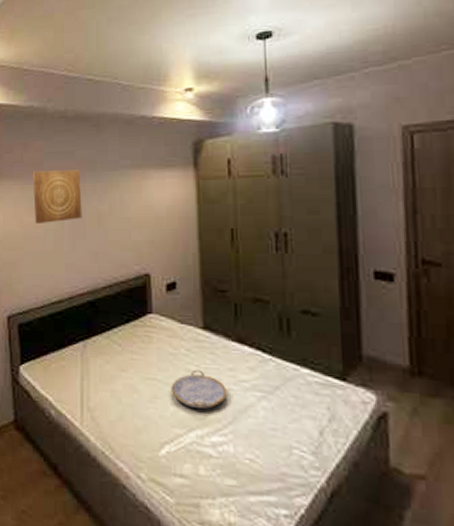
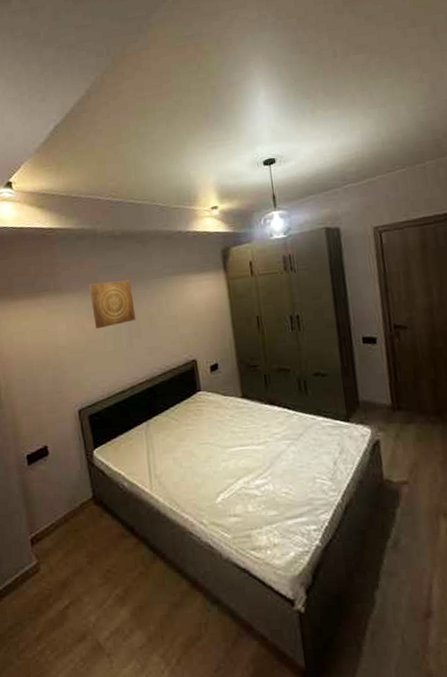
serving tray: present [171,369,227,409] -> none [221,430,265,461]

